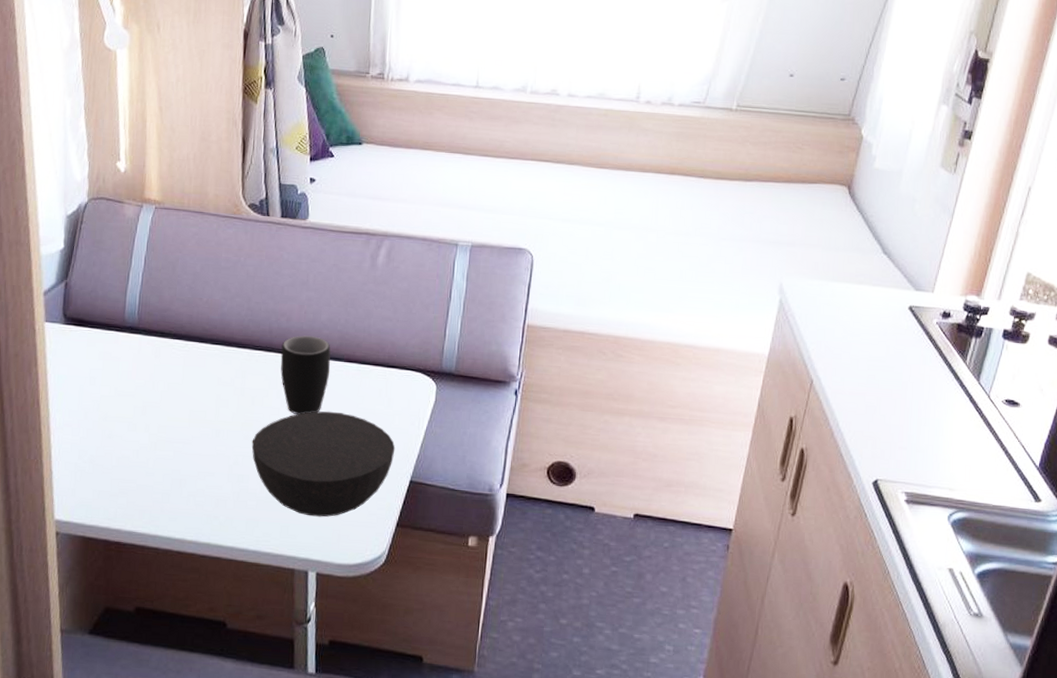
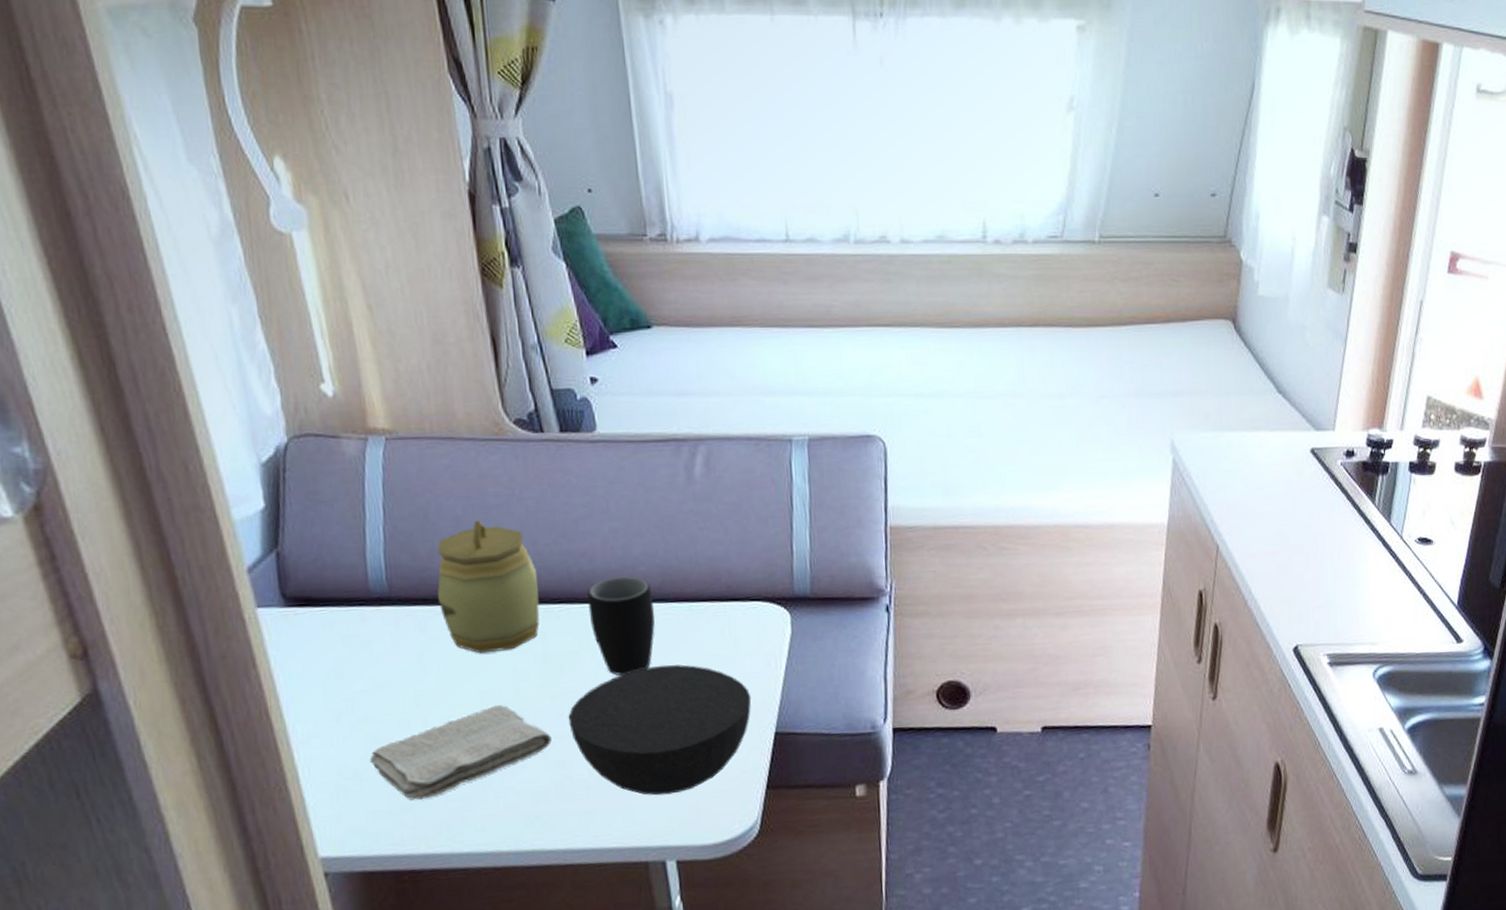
washcloth: none [102,423,237,488] -> present [369,704,552,800]
jar: none [171,277,247,381] -> present [437,520,540,654]

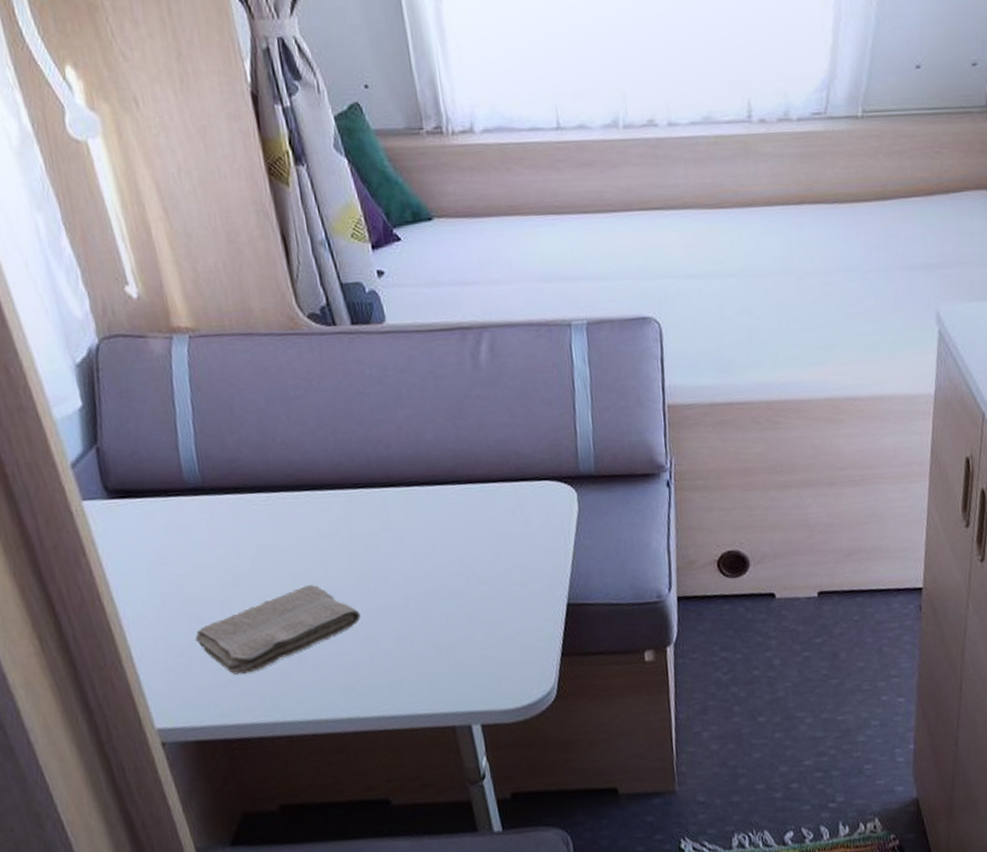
jar: present [437,520,540,654] -> none [244,411,343,538]
bowl: present [568,664,752,796] -> none [374,542,544,665]
mug: present [587,576,655,675] -> none [385,460,451,554]

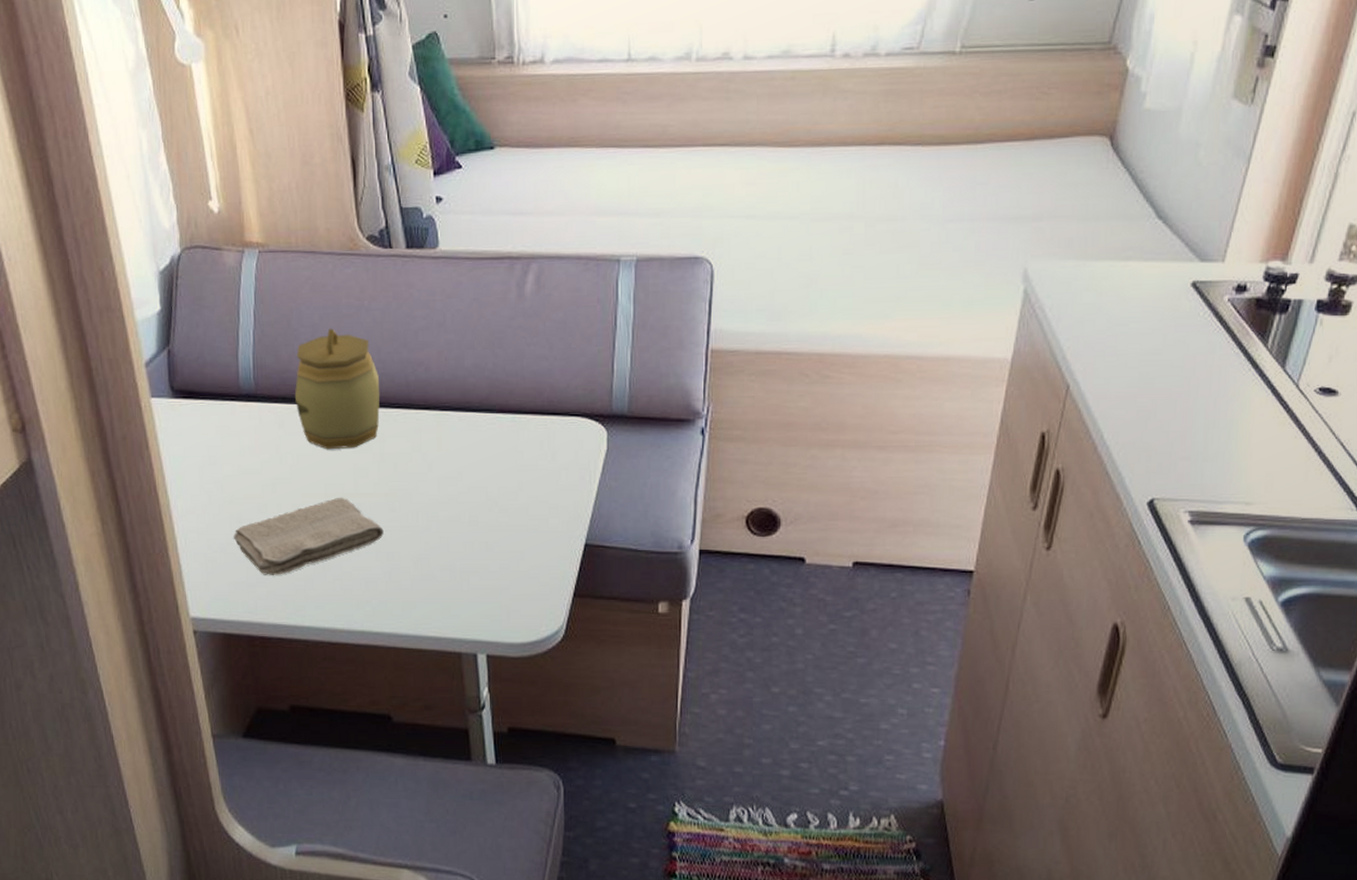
jar: none [244,411,343,538] -> present [294,328,380,450]

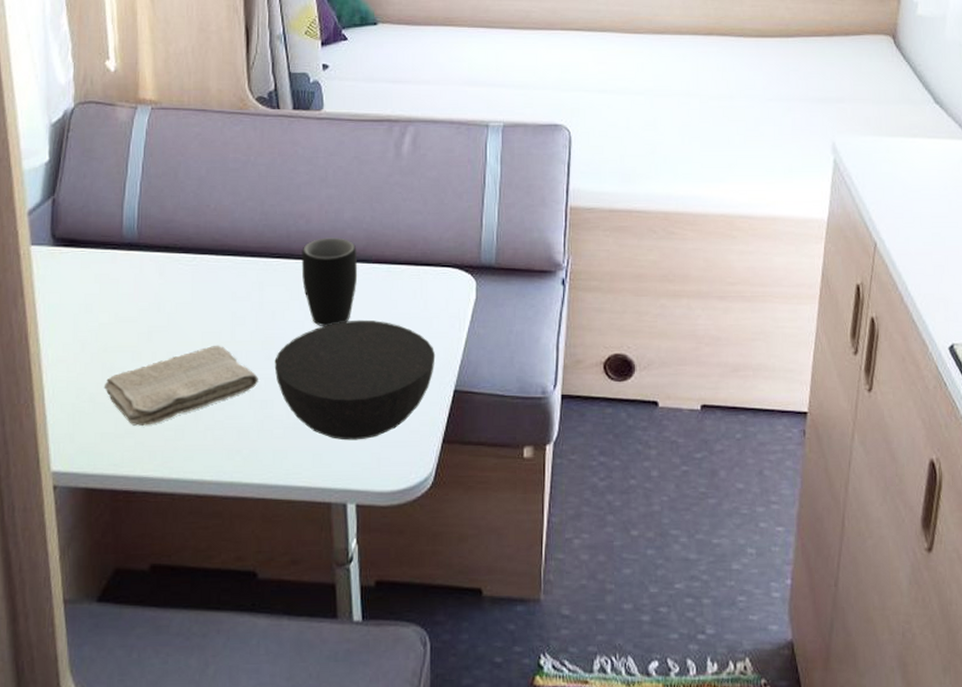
jar: present [294,328,380,450] -> none [177,181,262,298]
bowl: none [399,471,565,593] -> present [274,319,436,441]
mug: none [422,386,481,478] -> present [301,237,358,326]

